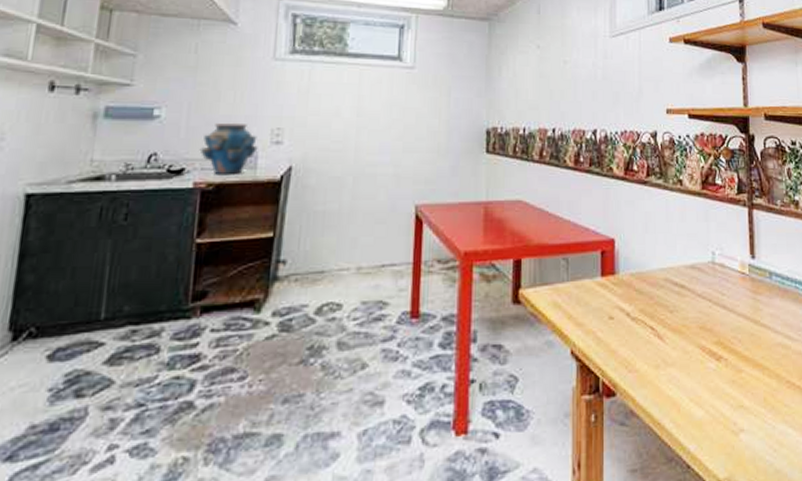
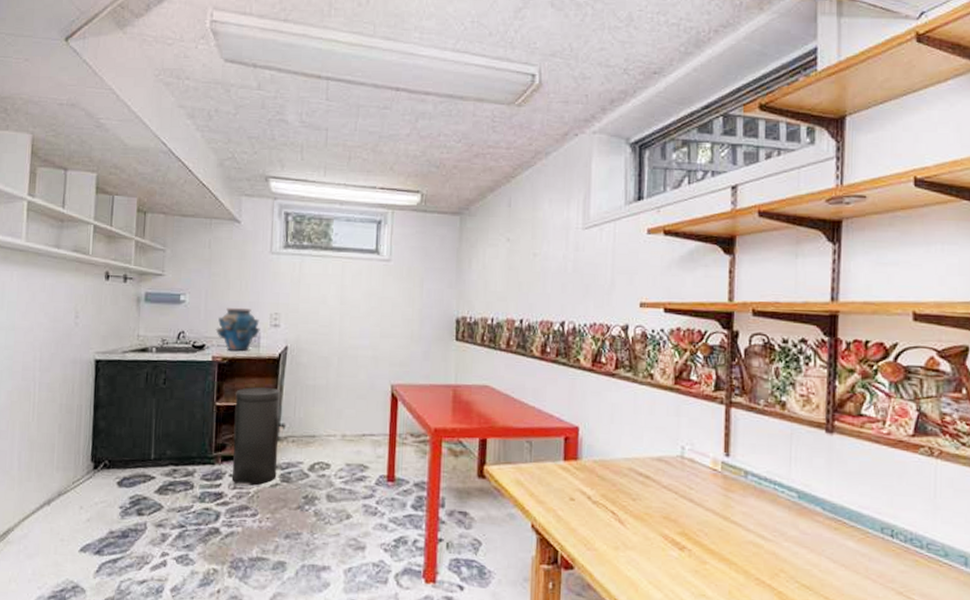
pedal bin: none [213,216,282,343] -> present [231,386,281,486]

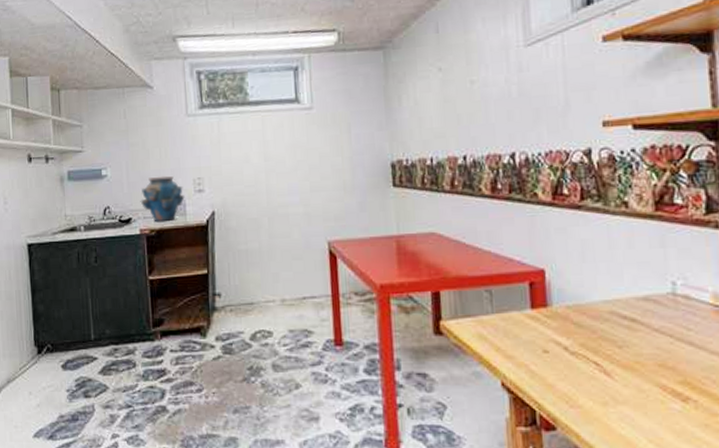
pedal bin: present [231,386,281,486] -> none [167,256,218,361]

